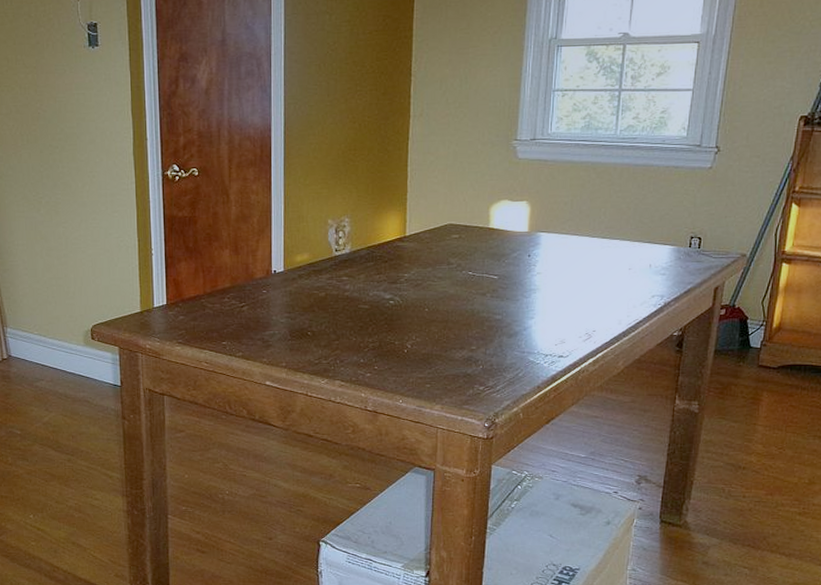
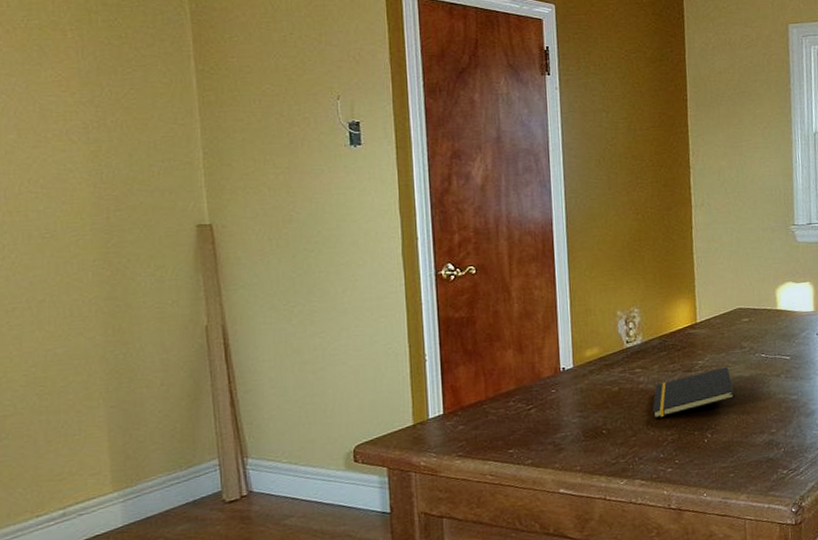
notepad: none [356,281,438,326] -> present [652,366,735,419]

